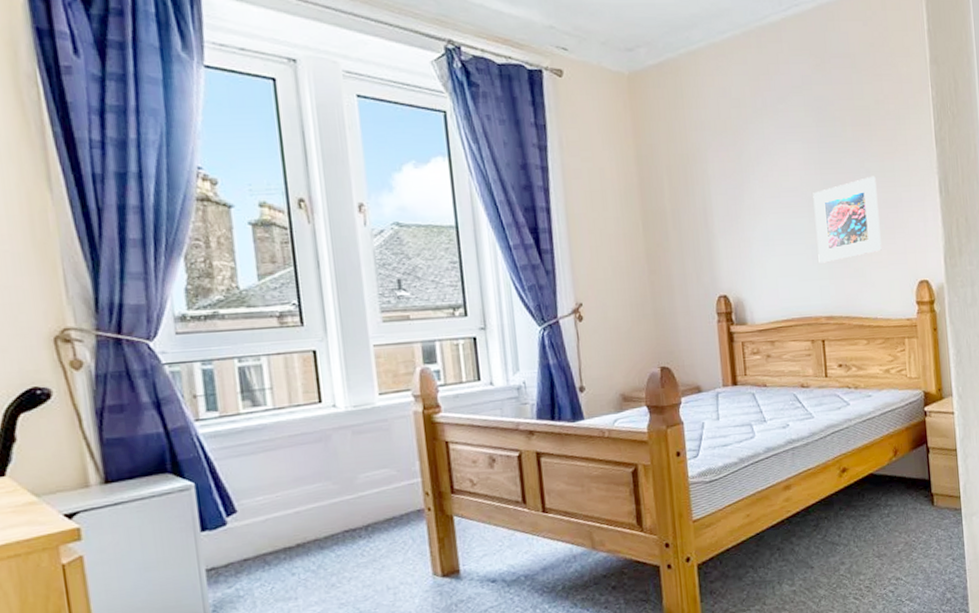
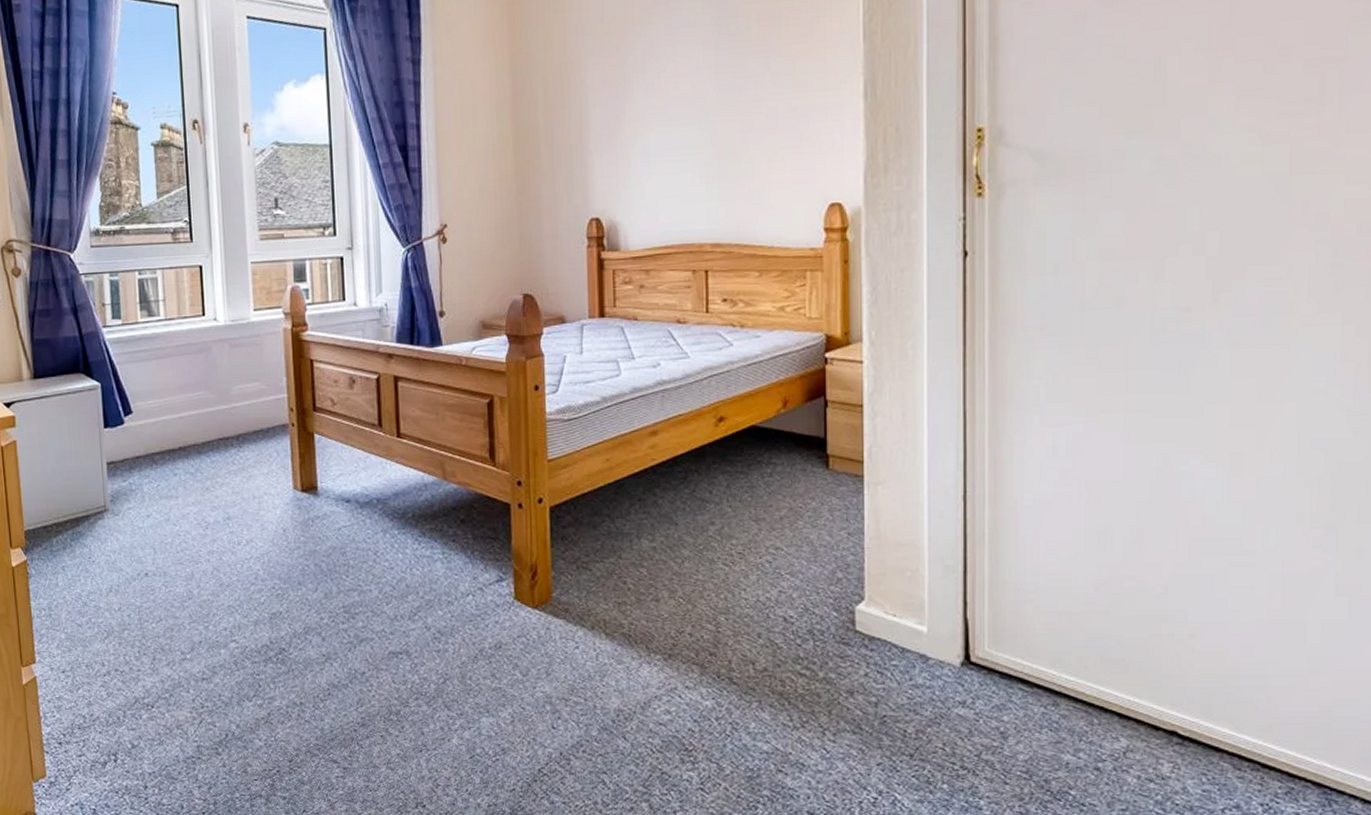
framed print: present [813,176,882,263] -> none [705,79,785,183]

